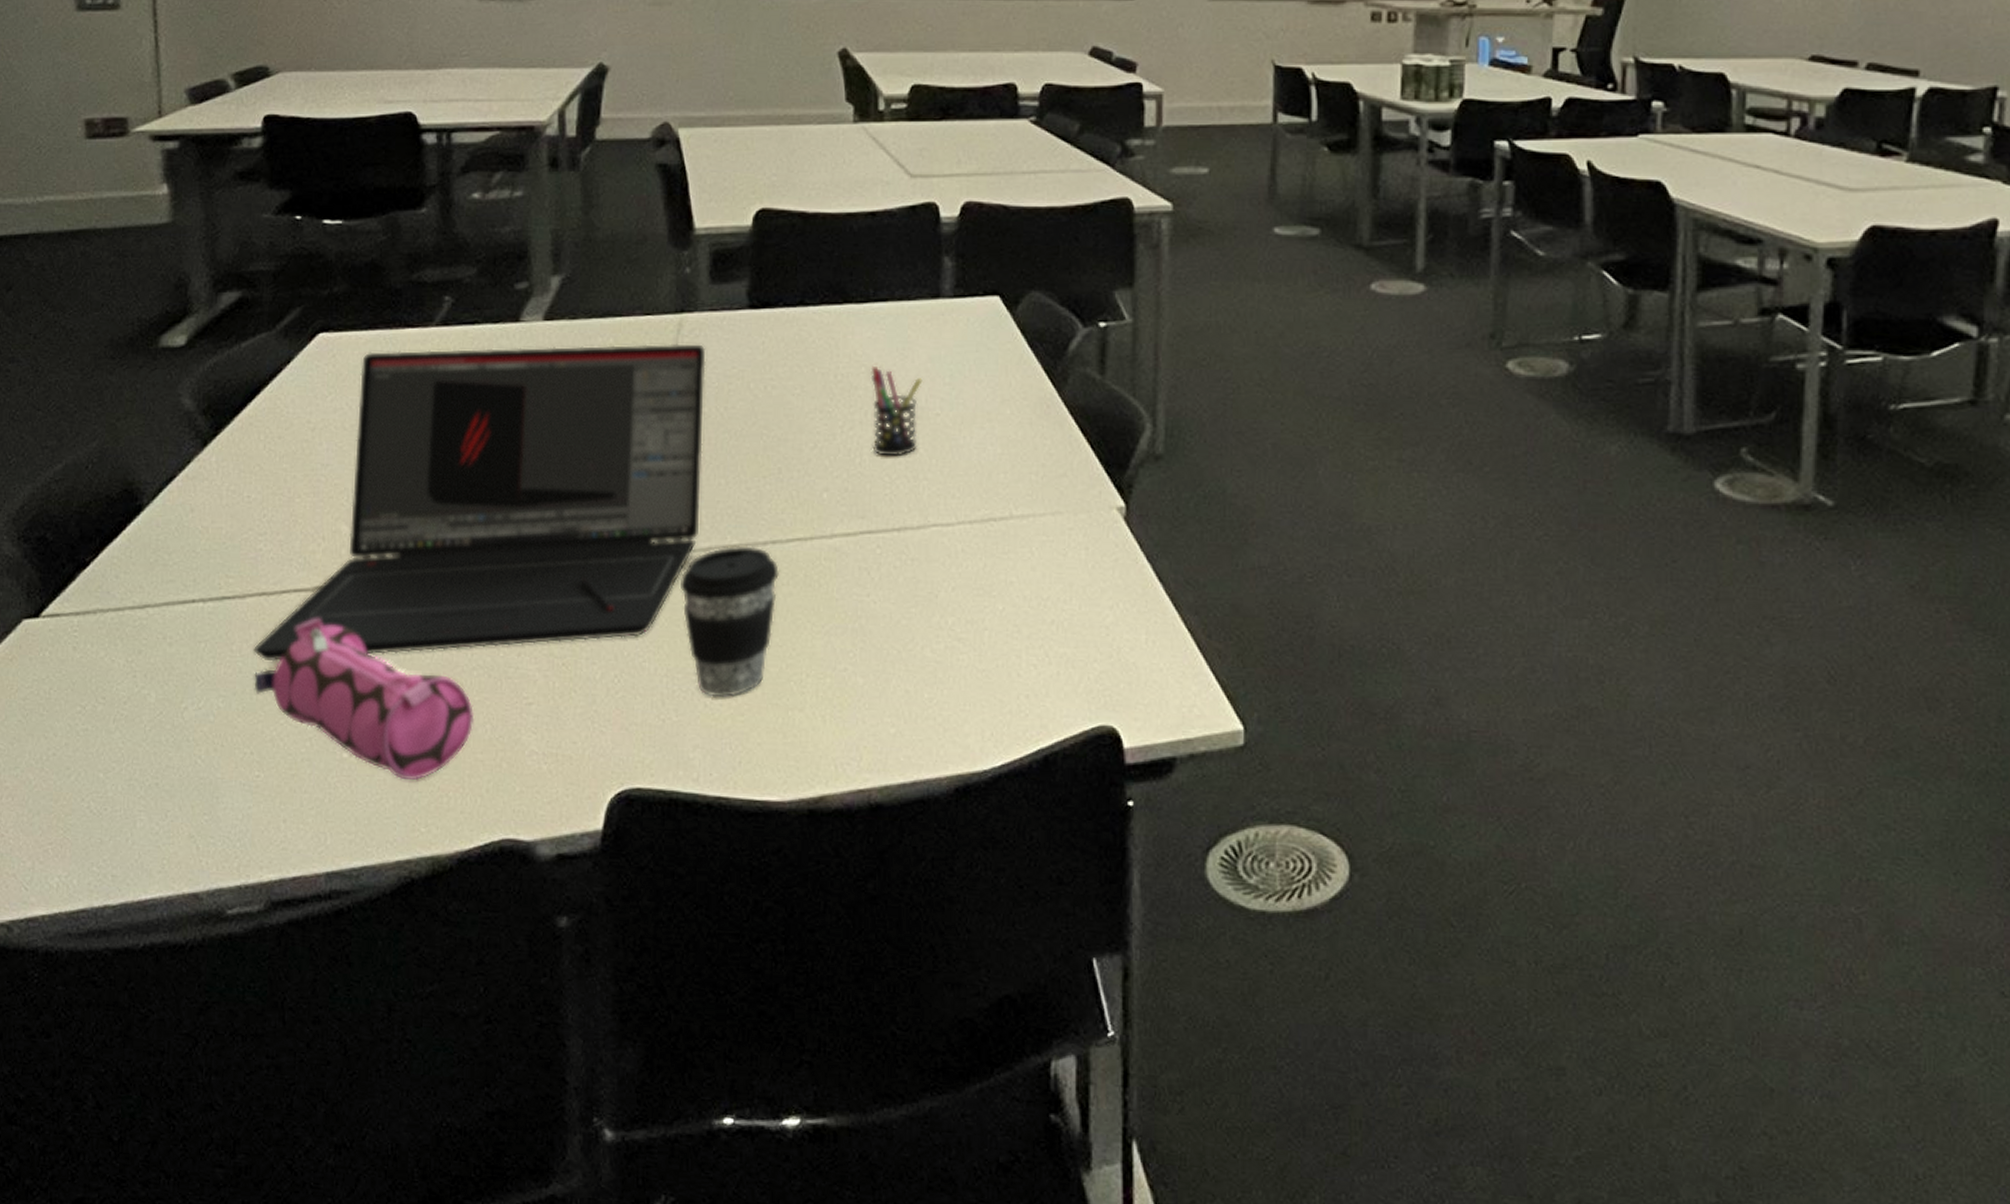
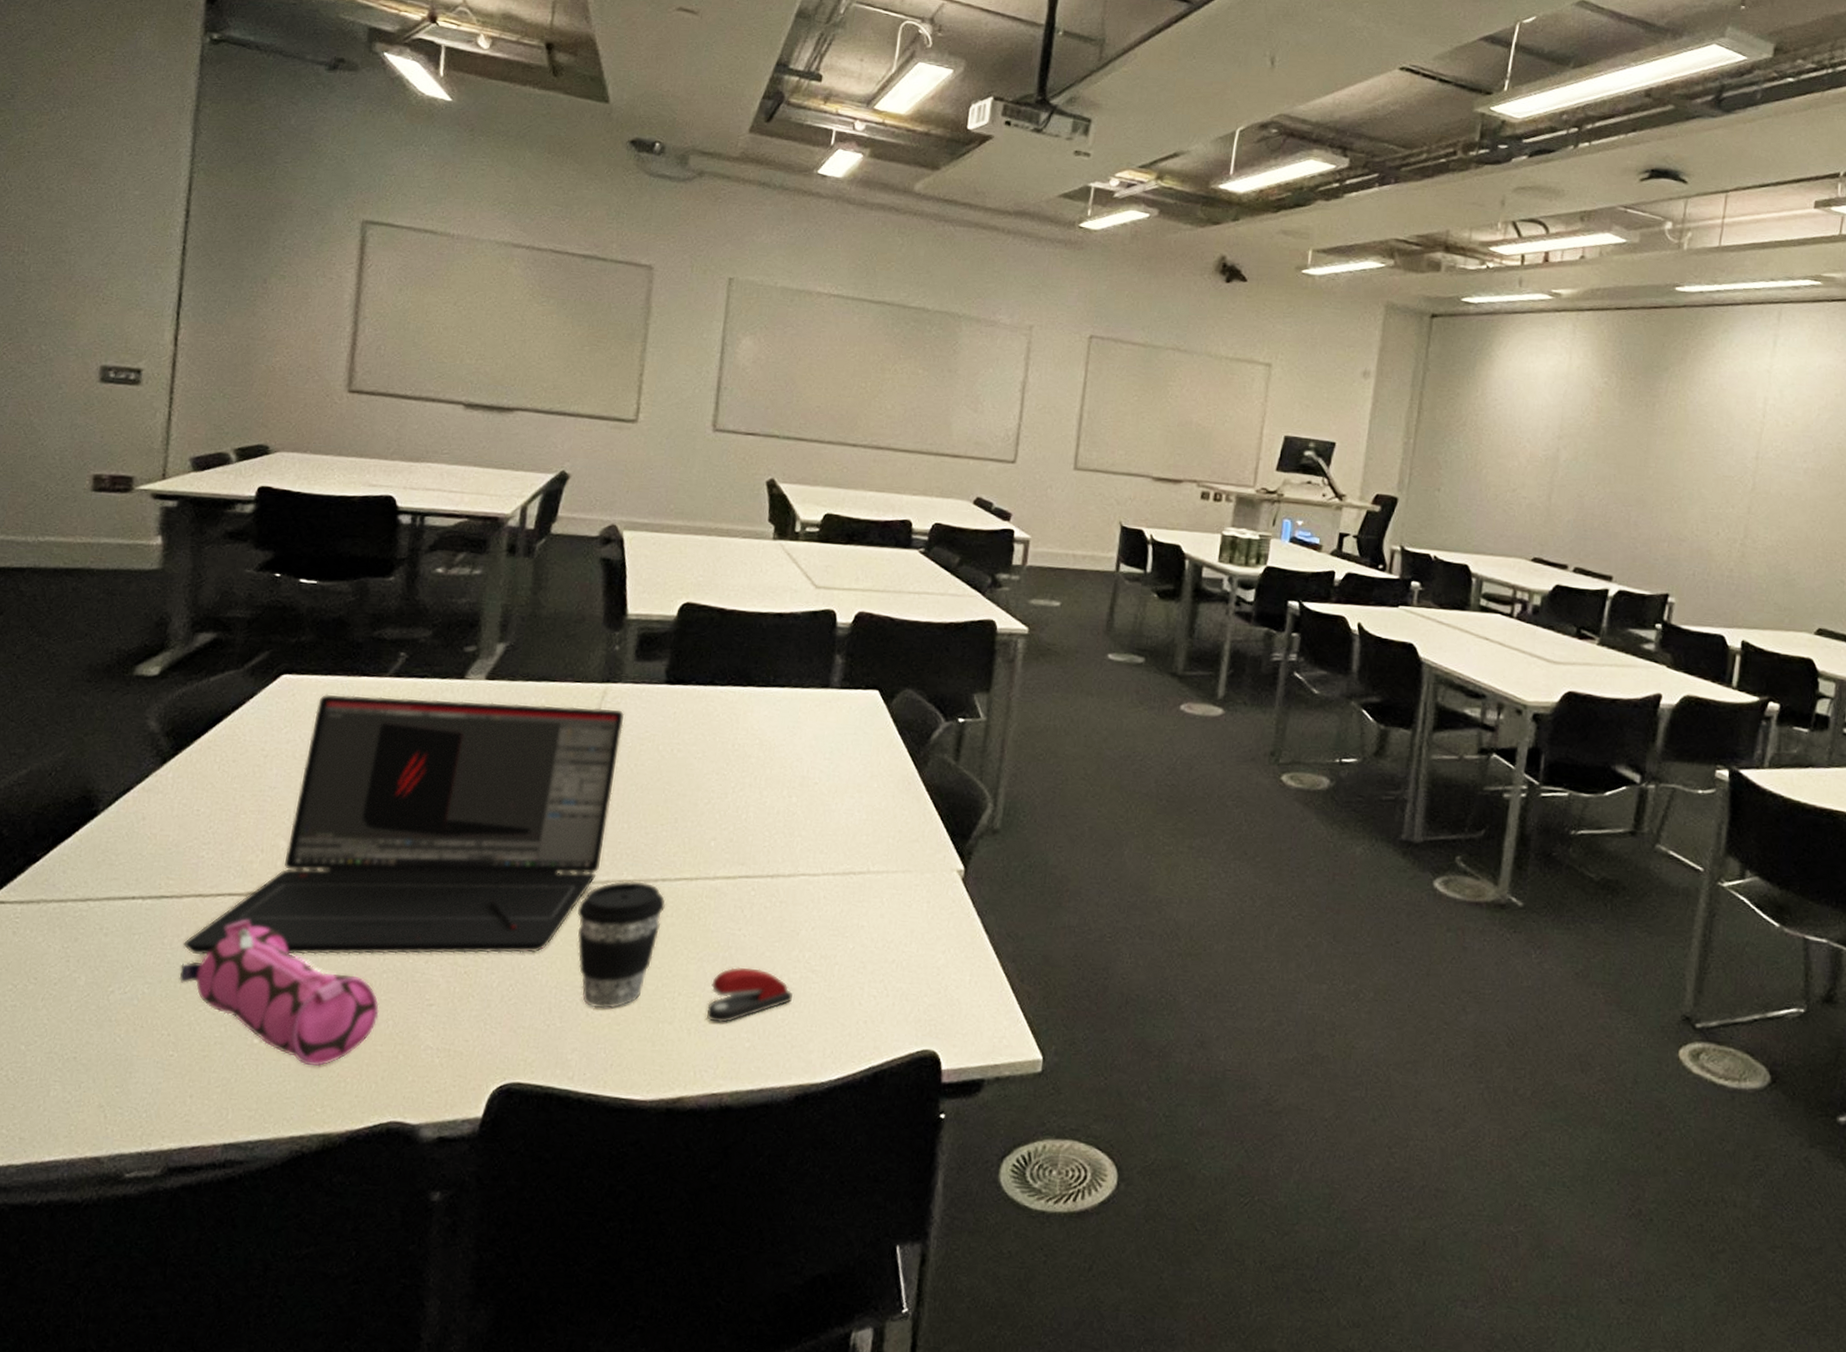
stapler: none [841,639,938,707] -> present [706,967,793,1023]
pen holder: present [870,367,923,456] -> none [757,740,807,815]

